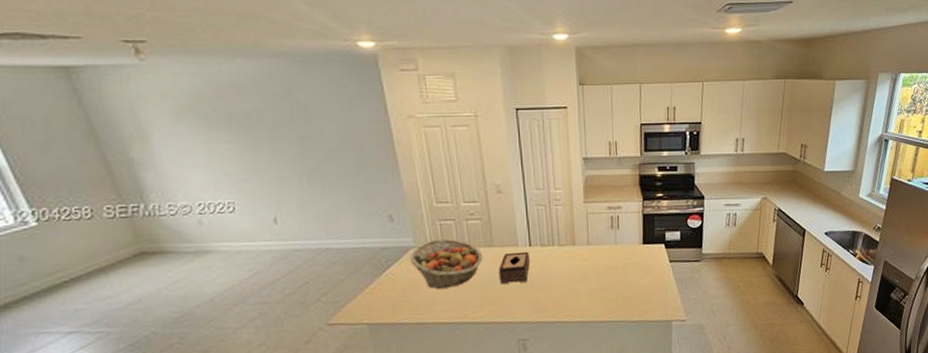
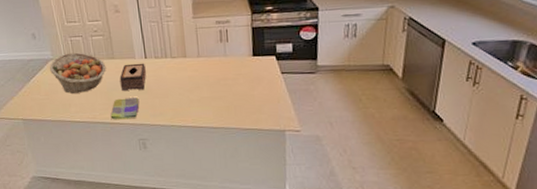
dish towel: none [485,291,521,319] -> present [110,97,140,120]

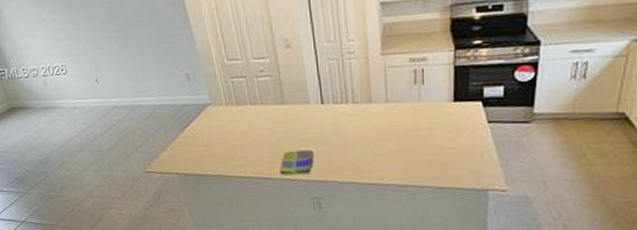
fruit basket: present [49,52,106,94] -> none [207,96,275,145]
tissue box: present [119,63,146,91] -> none [291,109,323,142]

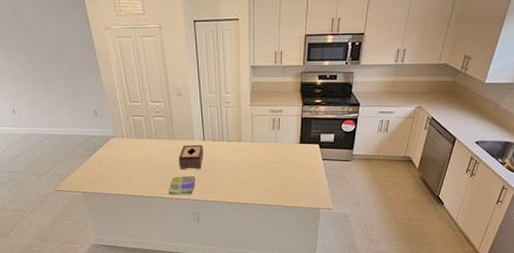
tissue box: none [291,109,323,142] -> present [178,144,203,169]

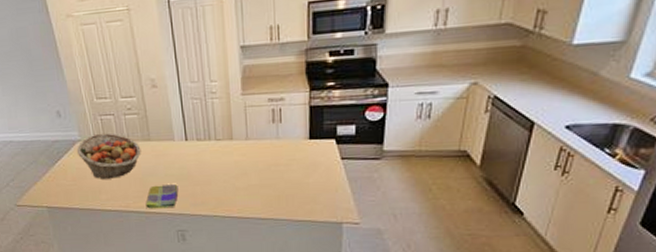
fruit basket: none [110,131,166,170] -> present [76,133,141,179]
tissue box: present [178,144,203,169] -> none [156,145,187,177]

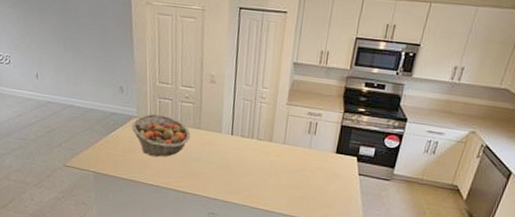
dish towel: present [145,184,179,209] -> none [185,169,217,193]

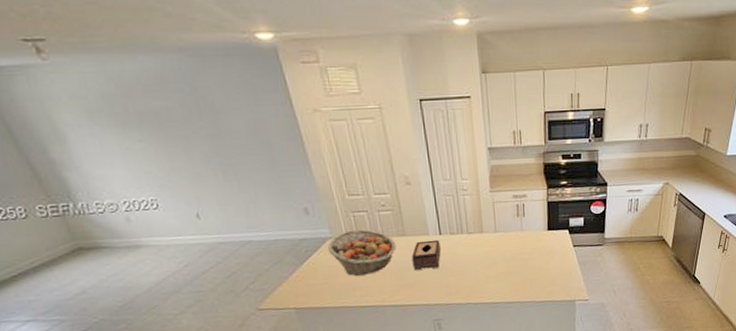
tissue box: none [201,137,230,165] -> present [411,239,441,270]

